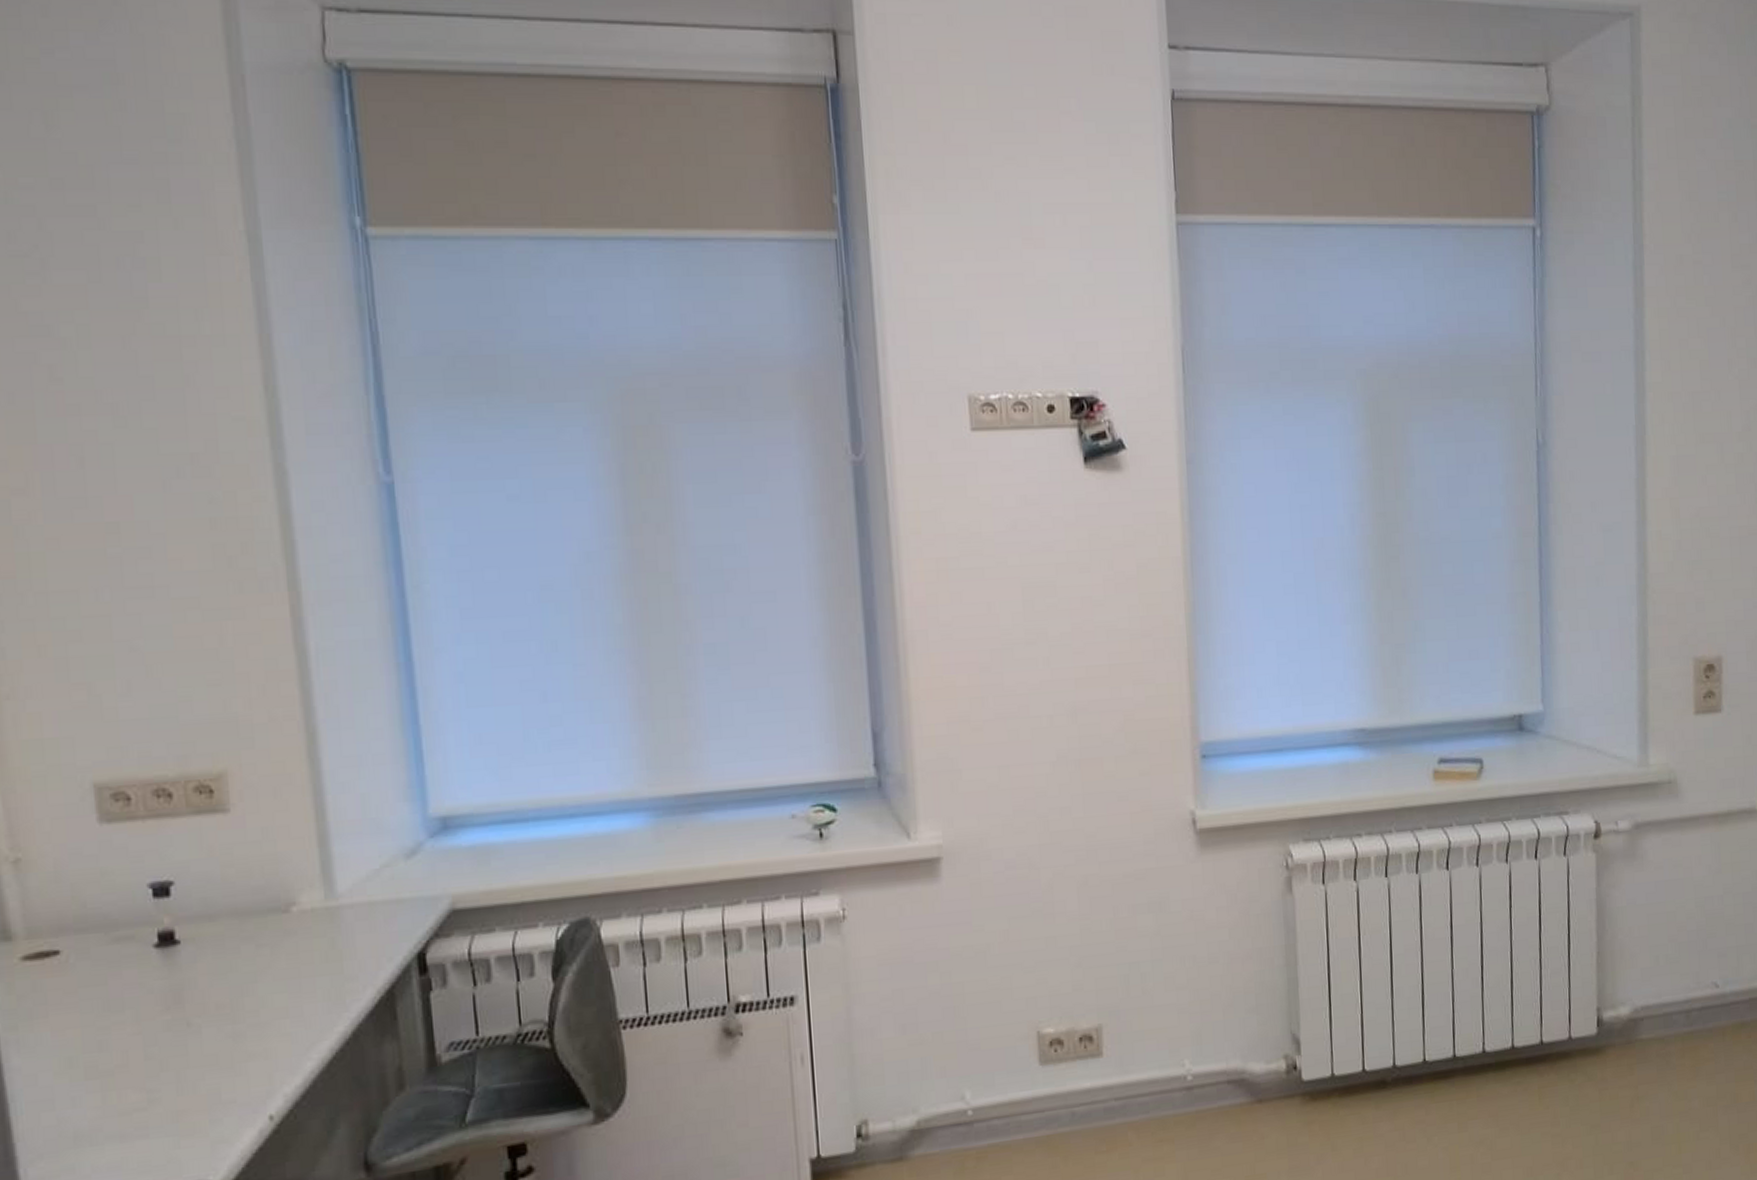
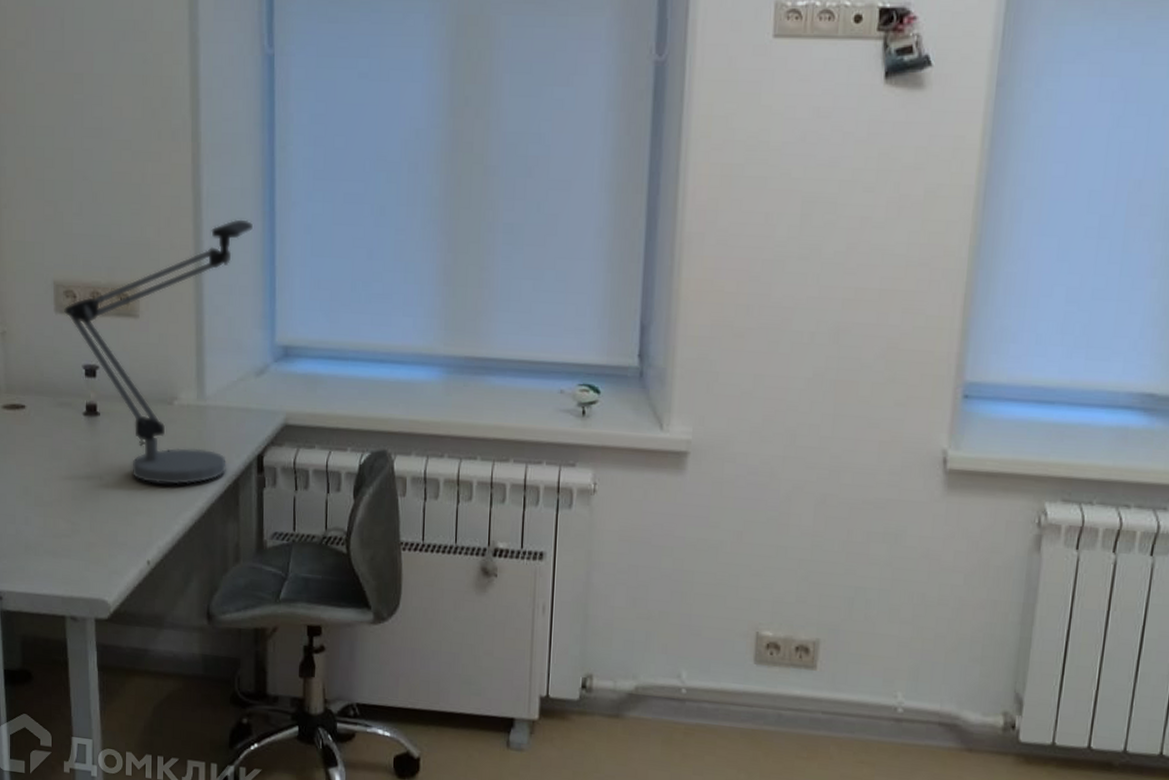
desk lamp: none [113,675,384,1016] -> present [64,219,253,485]

